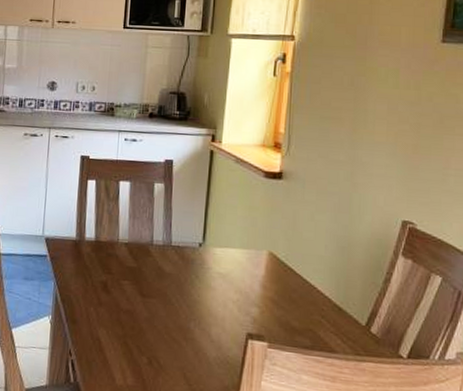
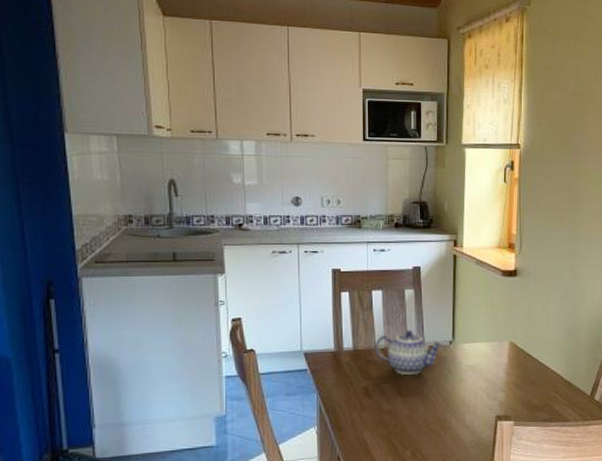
teapot: none [117,226,192,275] -> present [374,330,443,375]

